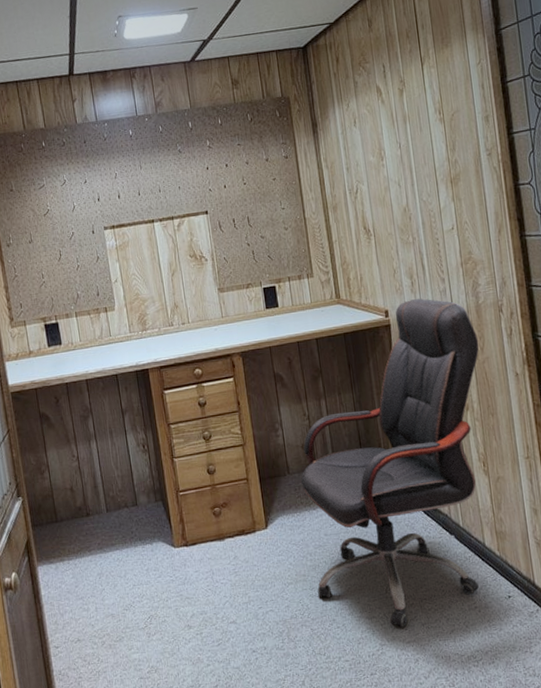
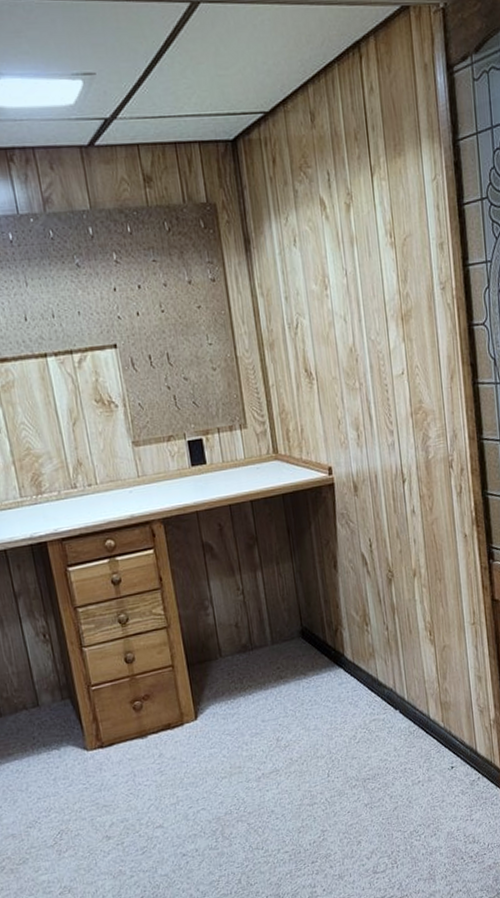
office chair: present [300,298,479,627] -> none [234,453,428,811]

